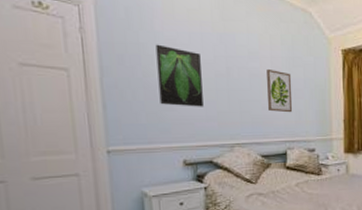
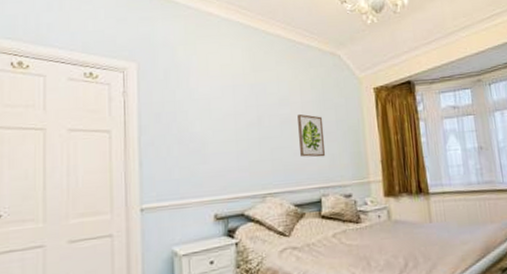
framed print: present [155,44,204,107] -> none [190,100,235,159]

